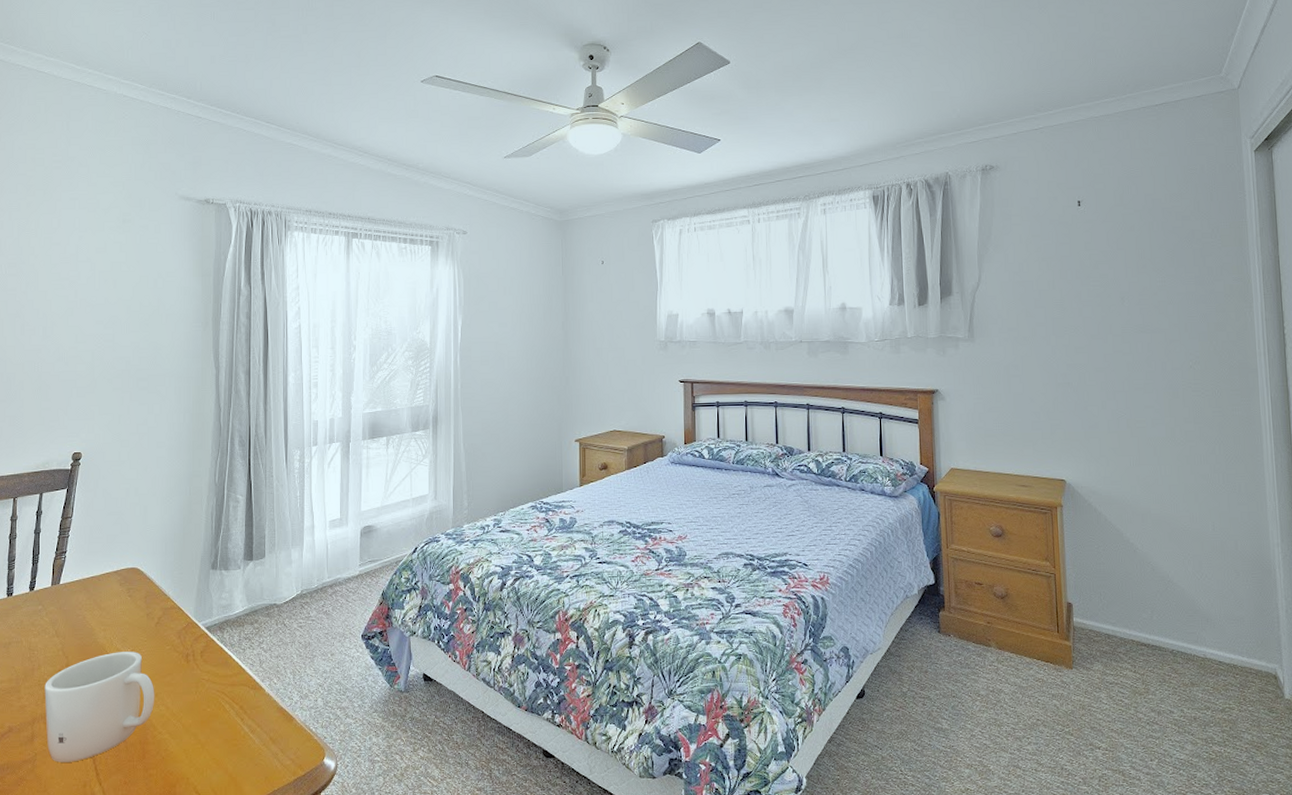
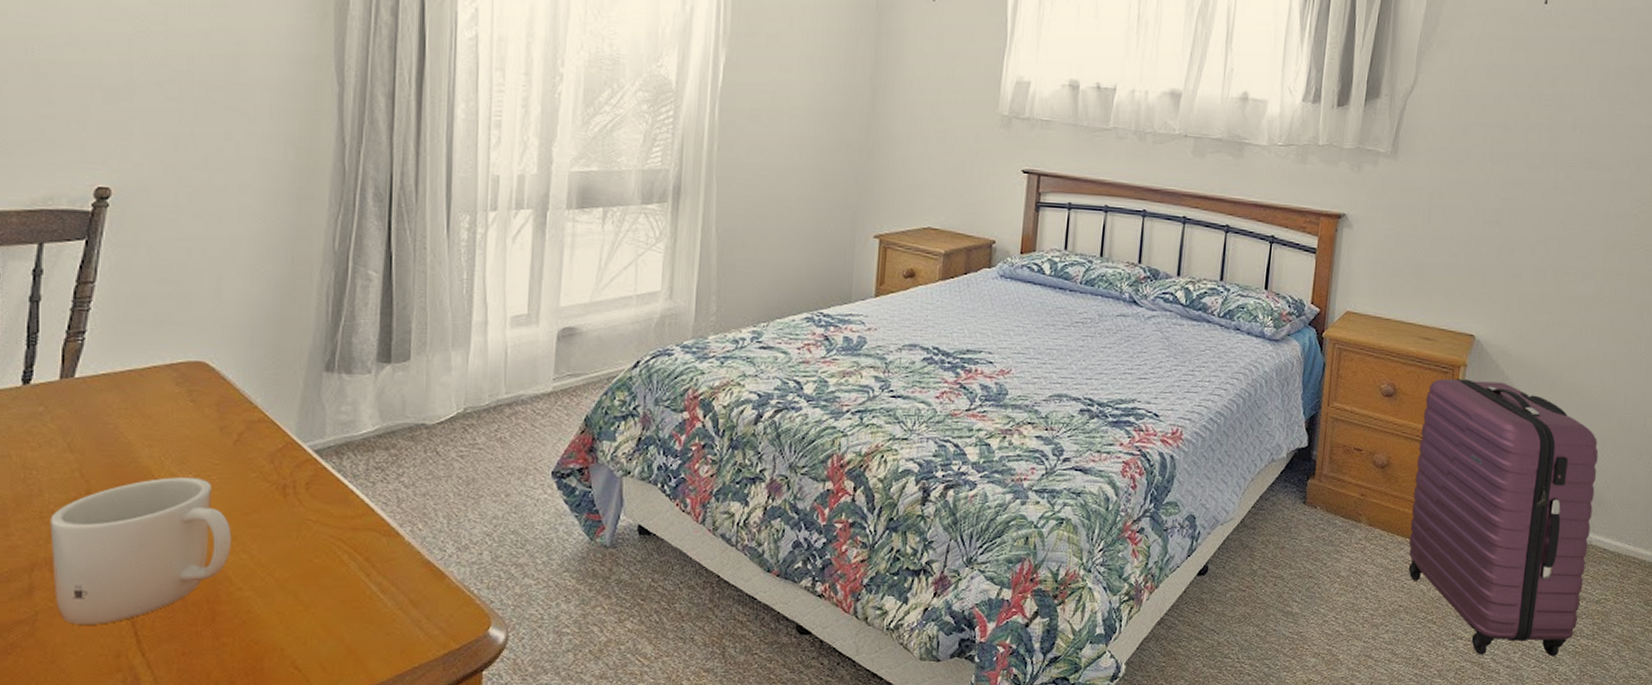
suitcase: none [1031,518,1207,764] -> present [1408,378,1599,657]

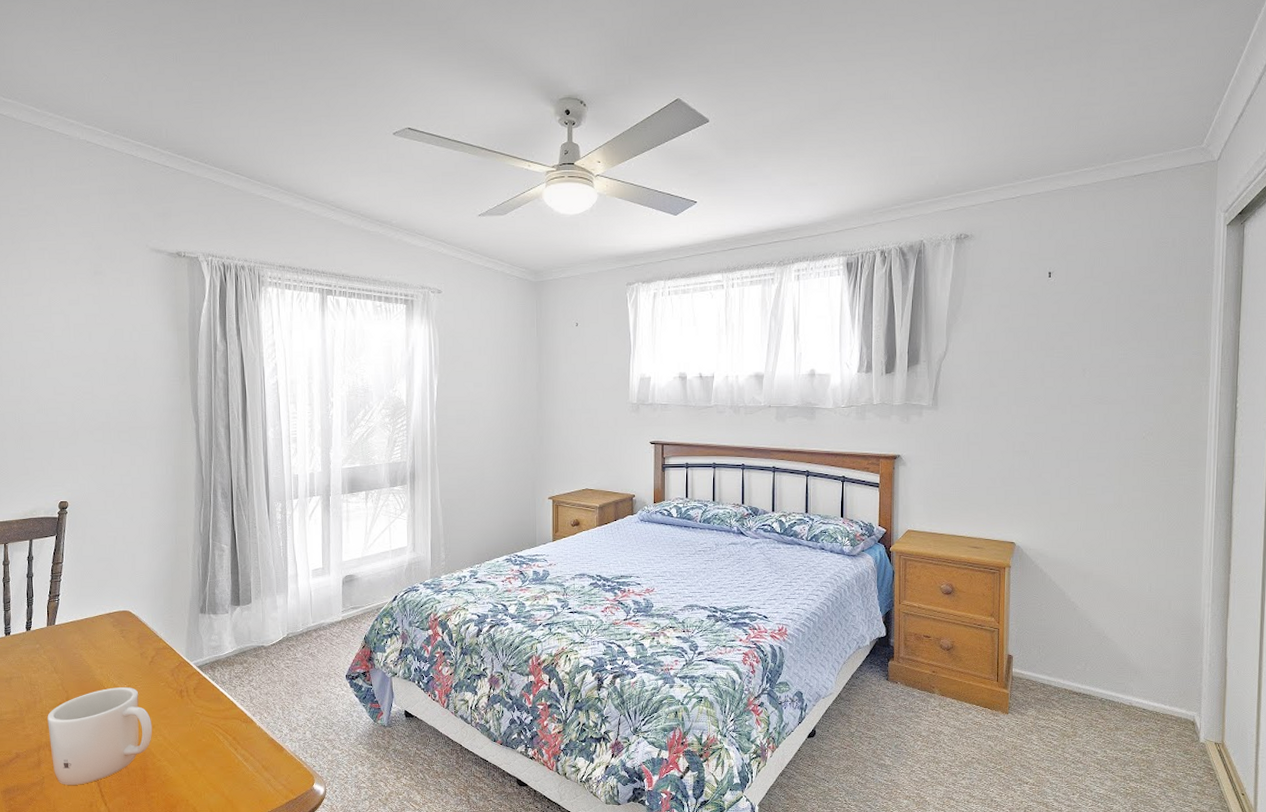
suitcase: present [1408,378,1599,657] -> none [975,577,1131,798]

